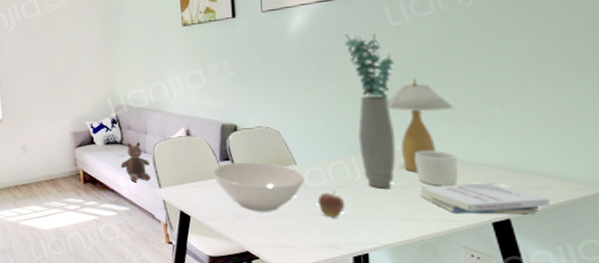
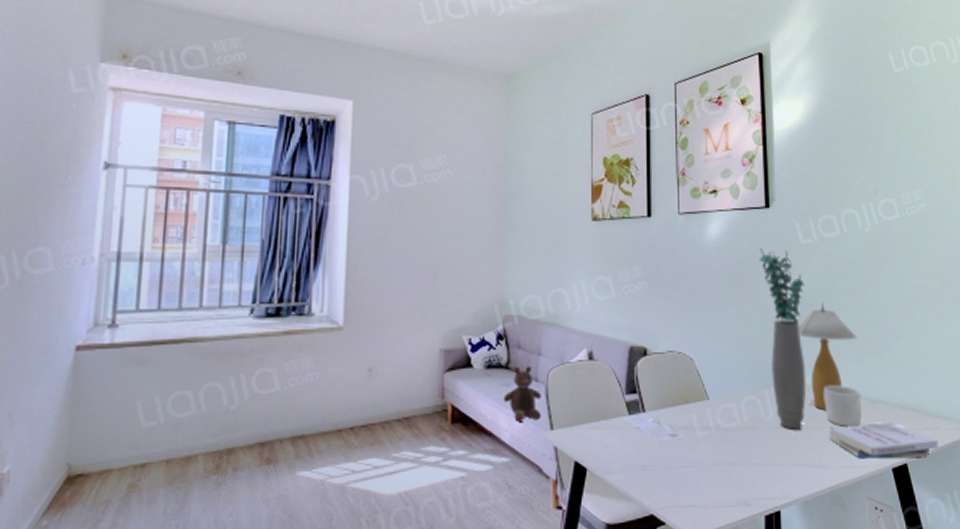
bowl: present [212,161,305,211] -> none [616,394,717,460]
fruit: present [317,191,345,217] -> none [729,433,758,465]

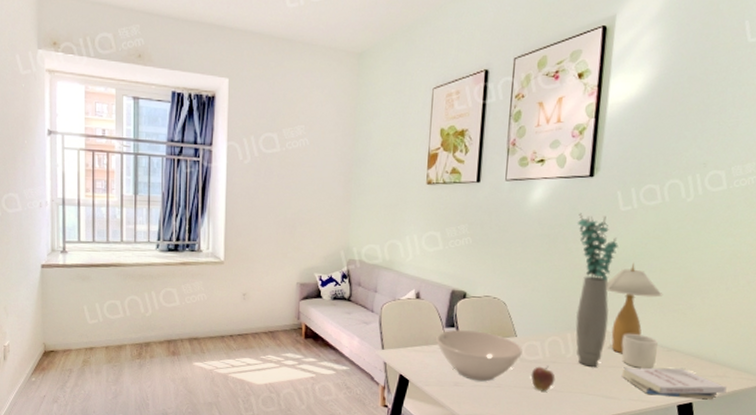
stuffed bear: present [503,366,542,423] -> none [345,300,376,342]
bowl: none [616,394,717,460] -> present [436,330,523,381]
fruit: none [729,433,758,465] -> present [530,365,556,390]

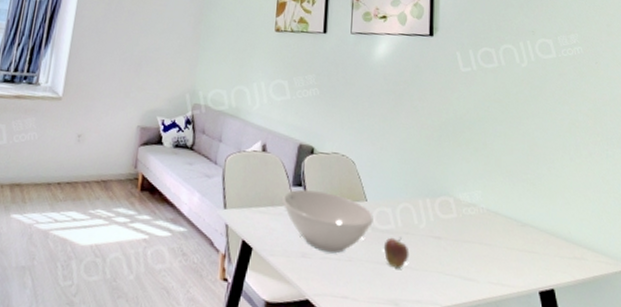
vase: present [575,213,618,367] -> none [420,71,462,241]
table lamp: present [606,262,664,353] -> none [453,125,511,226]
mug: present [621,334,658,370] -> none [475,203,511,247]
books: present [621,367,727,400] -> none [478,244,587,287]

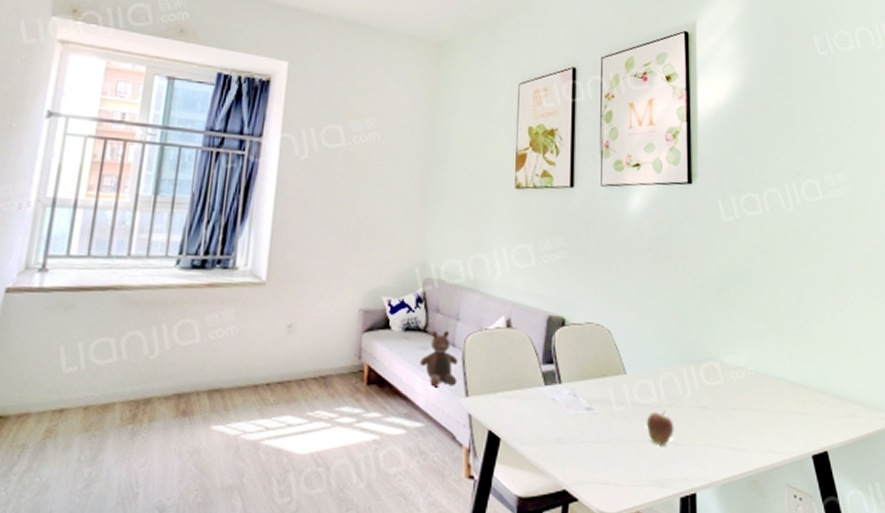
stuffed bear: none [185,150,219,199] -> present [419,330,458,388]
bowl: present [282,189,373,253] -> none [532,366,634,434]

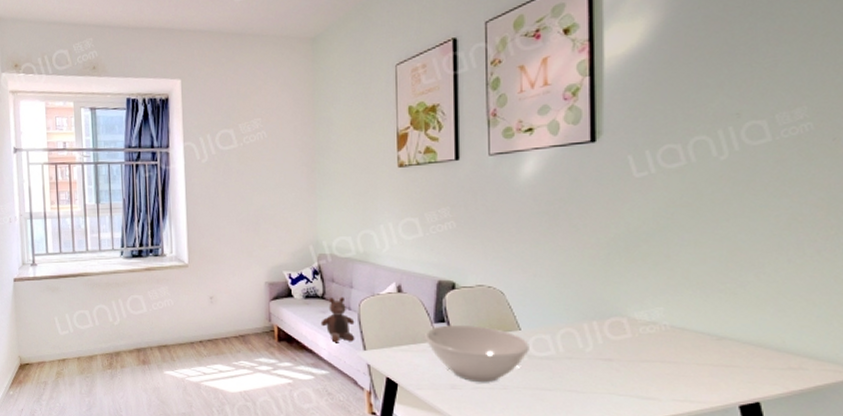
bowl: none [532,366,634,434] -> present [425,324,529,382]
fruit: present [646,410,675,444] -> none [543,362,574,391]

